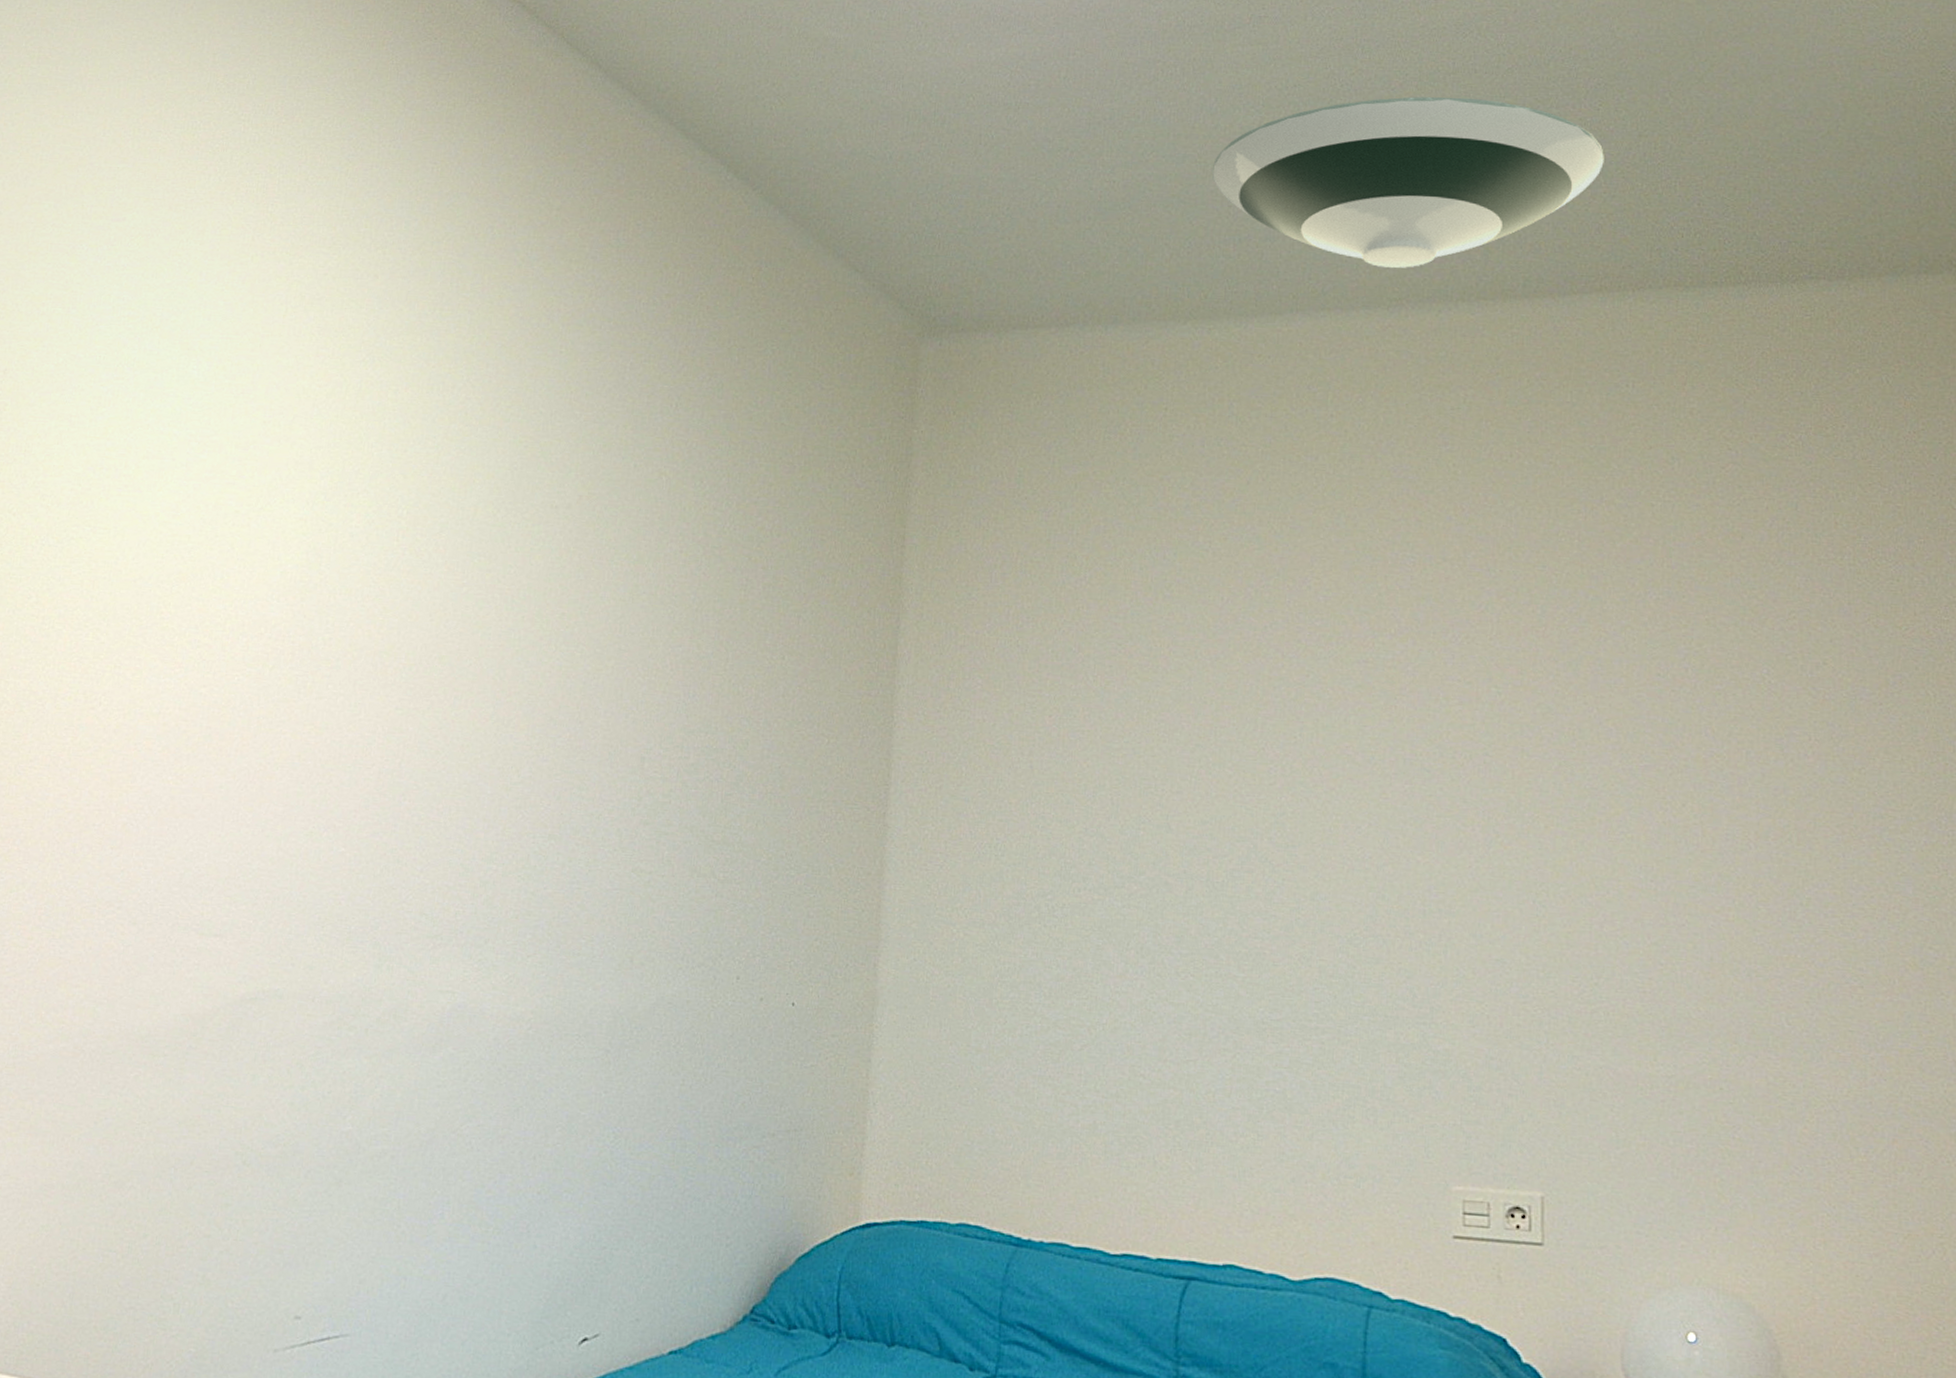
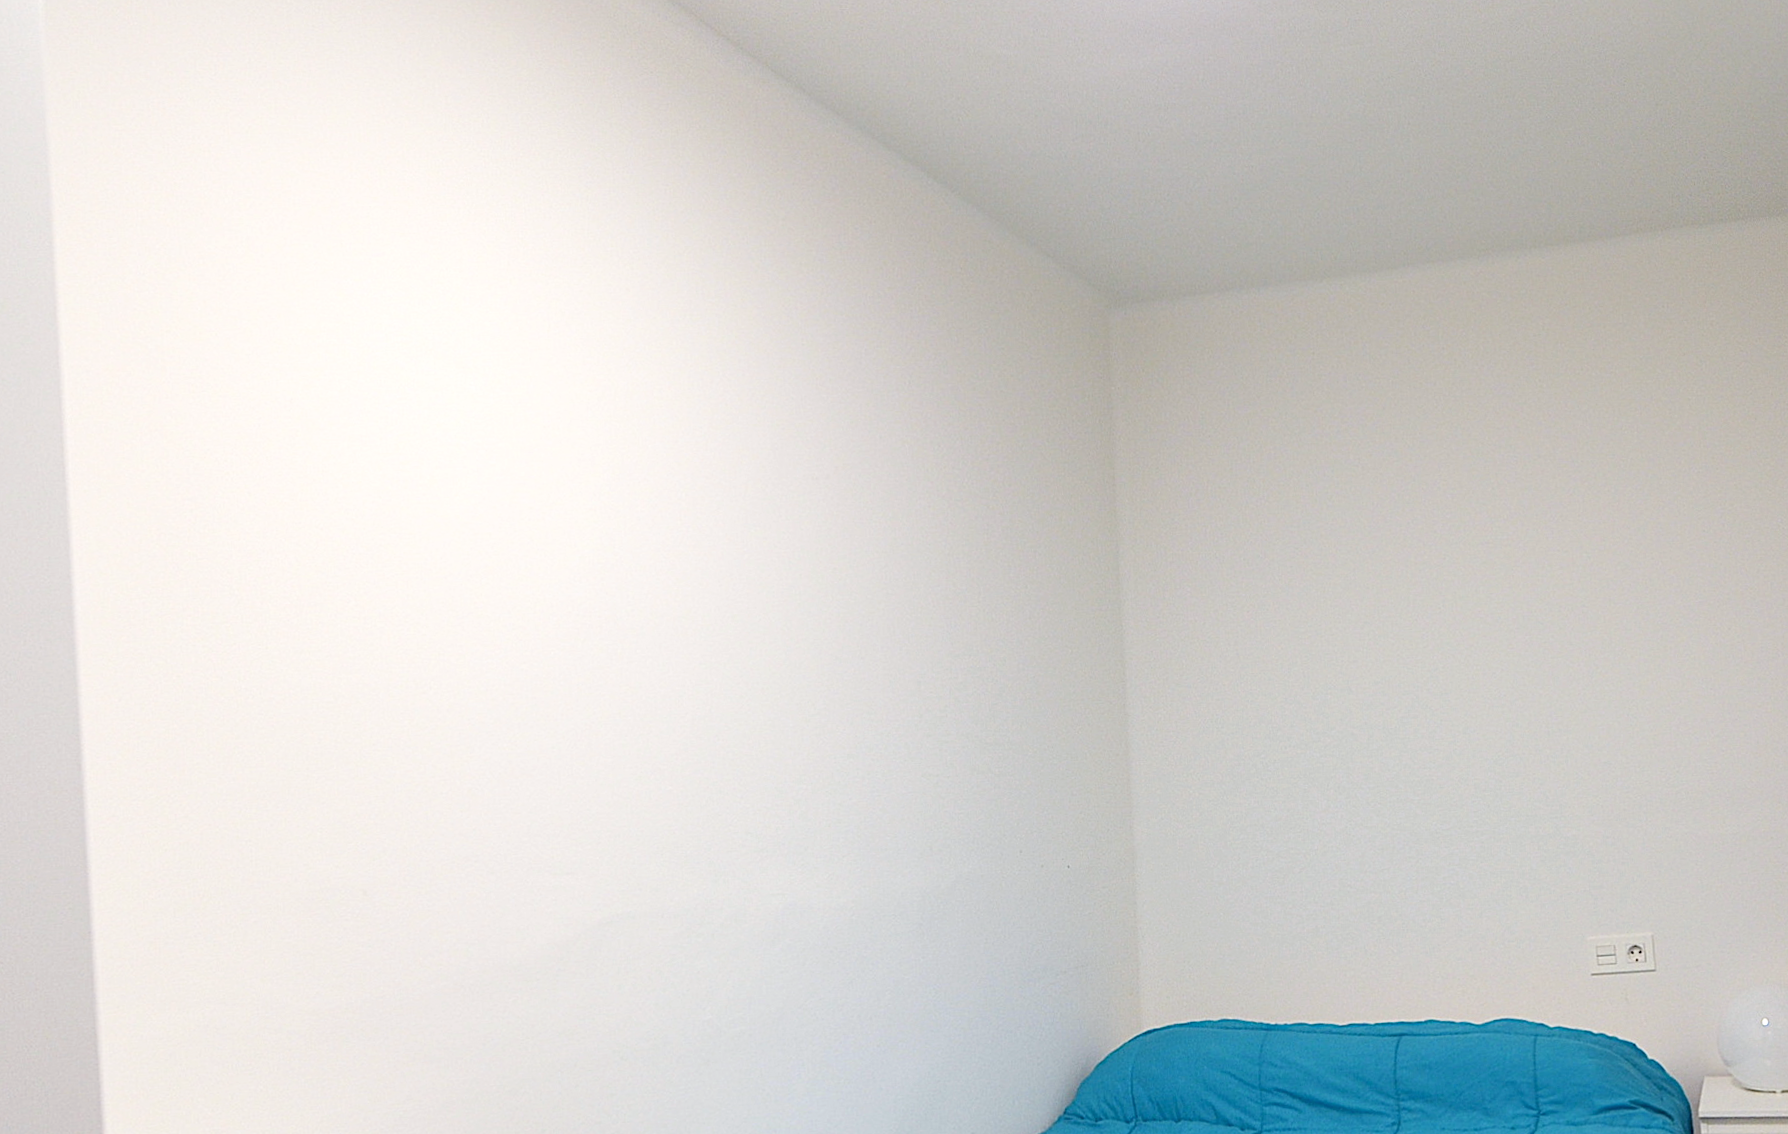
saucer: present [1211,96,1604,269] -> none [1329,80,1632,225]

